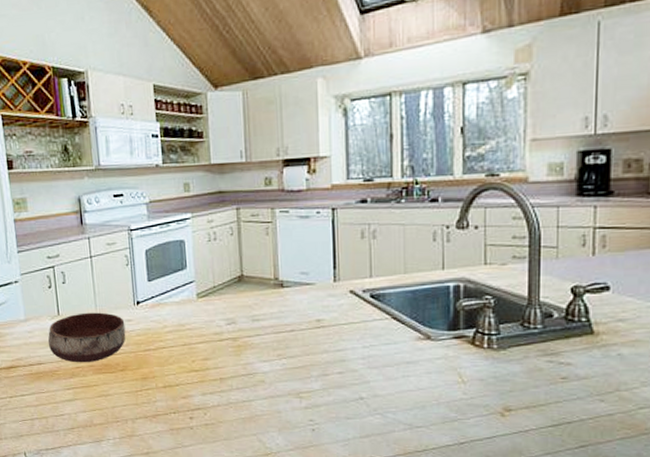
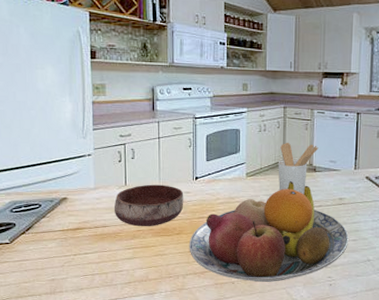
fruit bowl: none [135,300,333,427] -> present [189,180,349,282]
utensil holder: none [234,253,285,318] -> present [278,143,318,195]

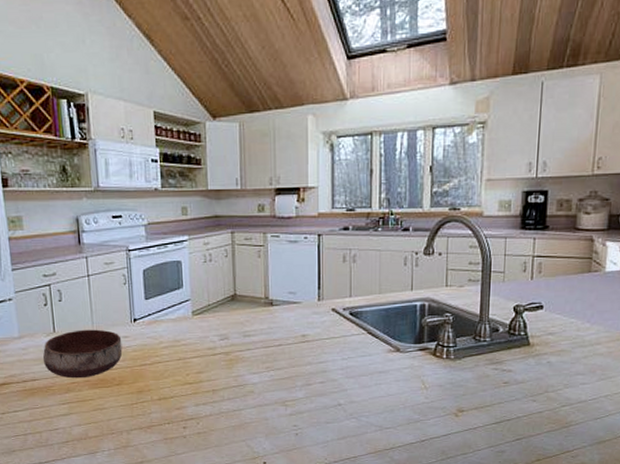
fruit bowl: present [189,180,349,282] -> none [131,317,315,434]
utensil holder: present [278,143,318,195] -> none [228,274,275,333]

